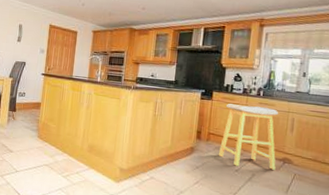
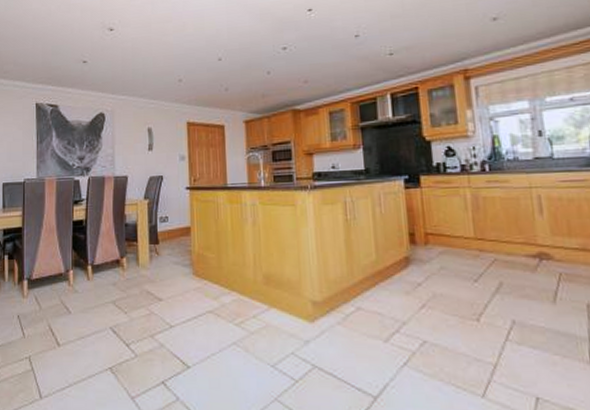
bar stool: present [218,103,279,170] -> none [441,186,531,275]

